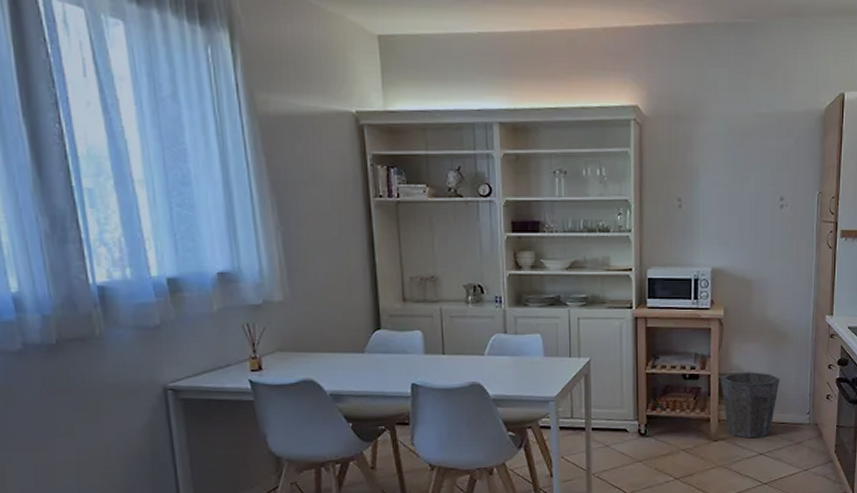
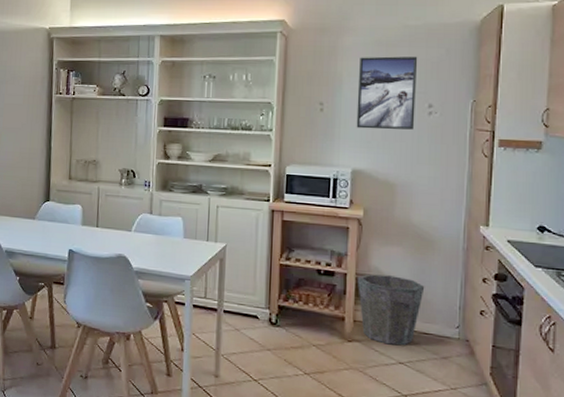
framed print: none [714,146,770,225] -> present [356,56,418,130]

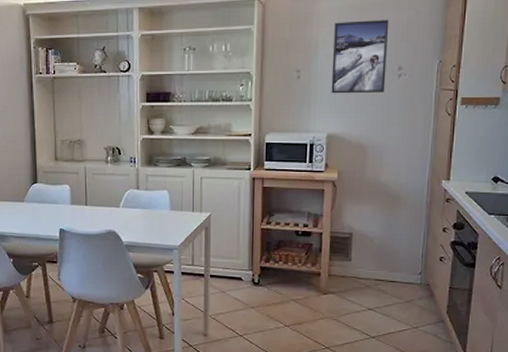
waste bin: present [357,274,425,346] -> none [331,231,392,294]

